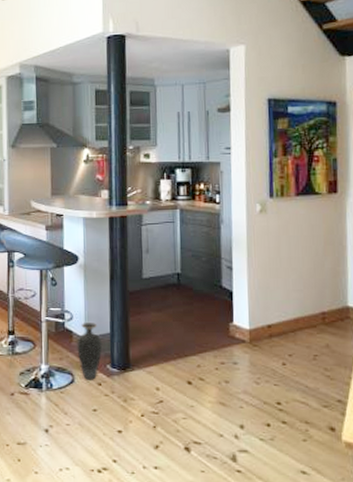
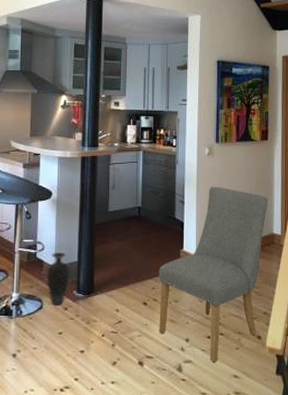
chair: none [205,249,340,454] -> present [159,186,268,362]

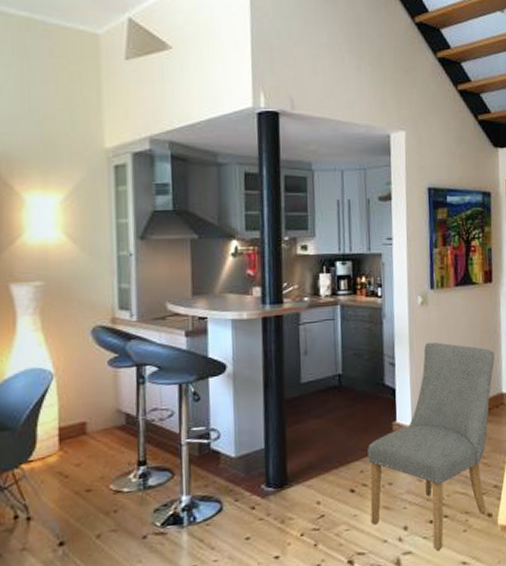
vase: present [47,252,70,306] -> none [225,439,256,506]

